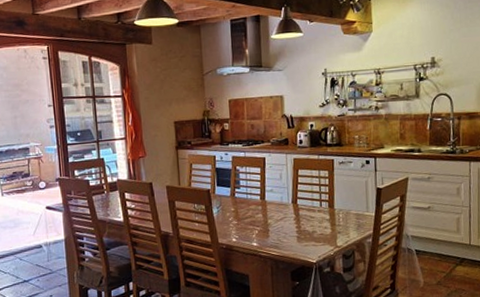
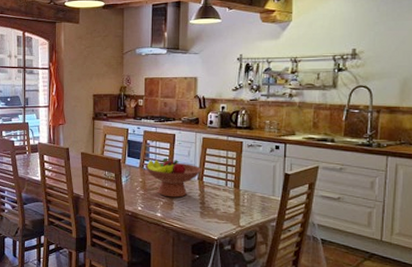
fruit bowl: none [235,183,296,225] -> present [144,157,202,198]

